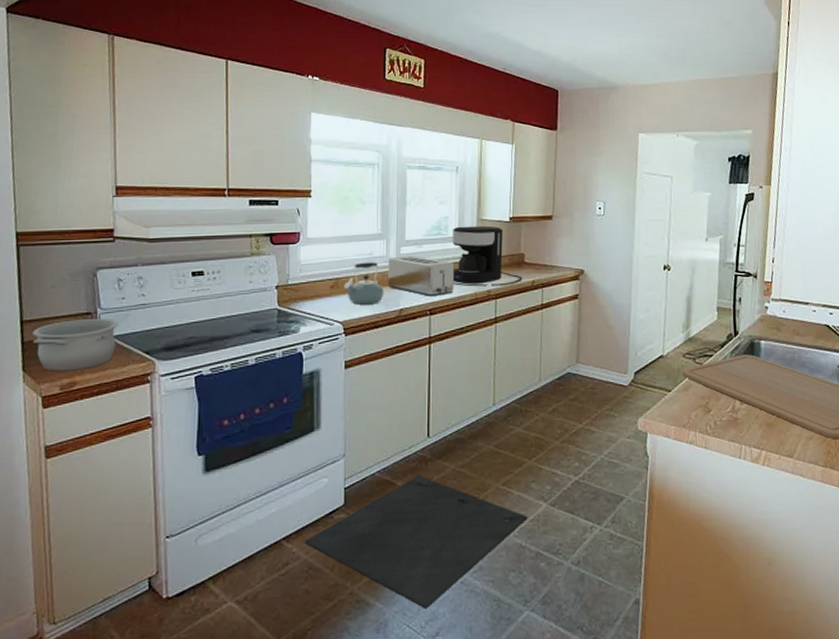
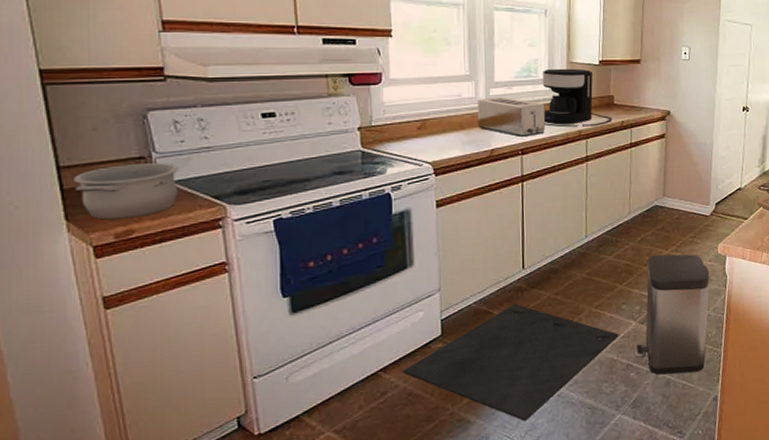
kettle: present [344,262,384,305] -> none [432,103,475,146]
pedal bin: none [543,428,629,568] -> present [633,254,710,375]

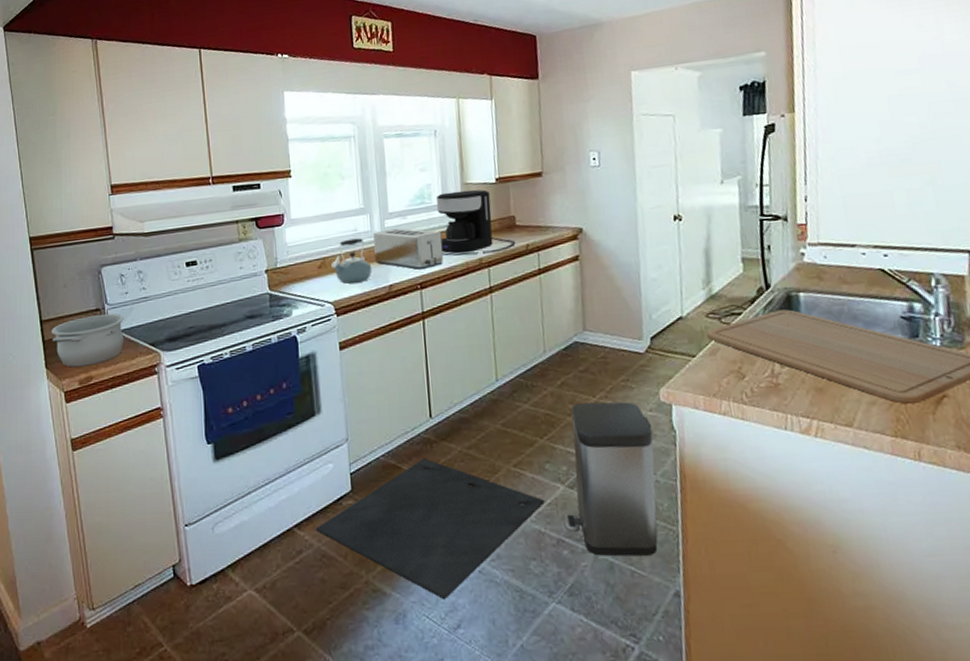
kettle: none [432,103,475,146] -> present [331,238,372,284]

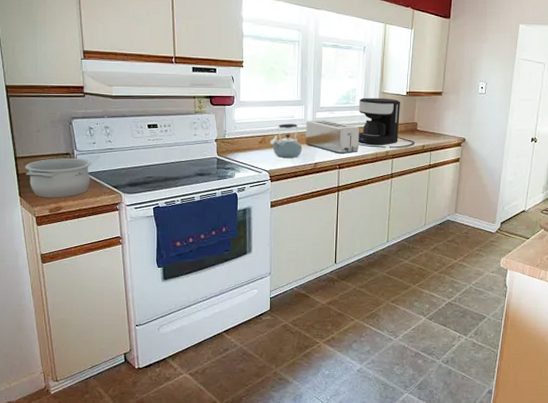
door mat: present [316,457,545,599] -> none [240,291,410,387]
pedal bin: present [563,402,659,557] -> none [422,263,492,367]

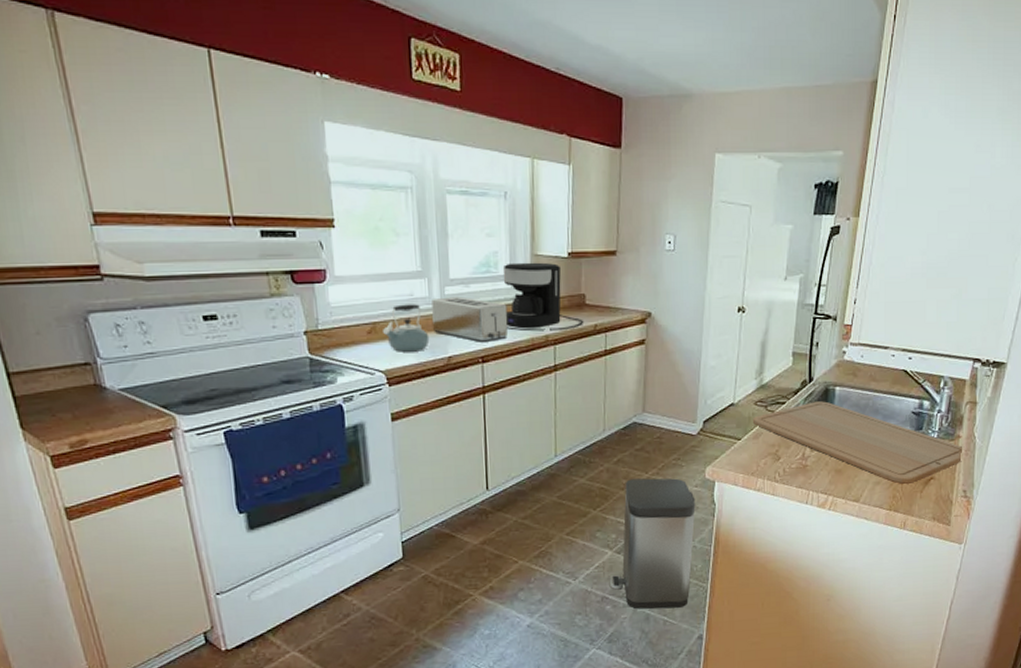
cooking pot: present [25,158,91,198] -> none [24,369,126,429]
pedal bin: none [422,263,492,367] -> present [609,478,696,609]

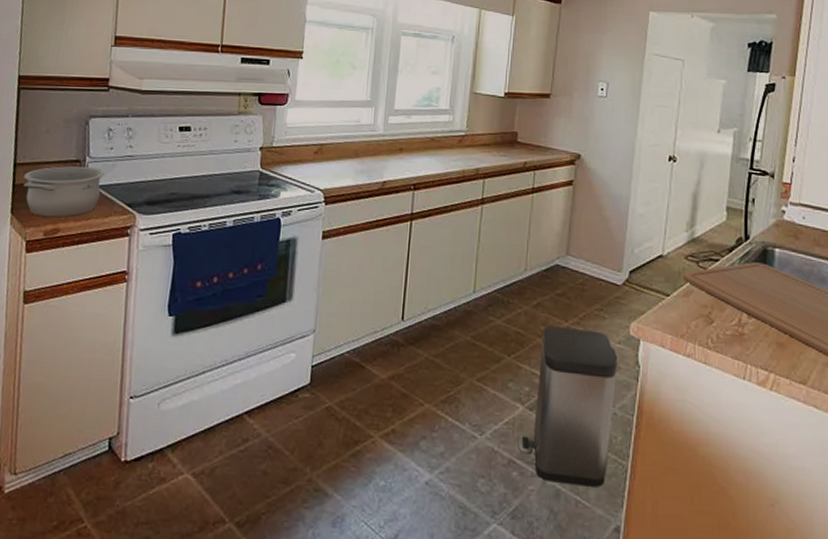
cooking pot: none [24,369,126,429] -> present [23,166,104,218]
kettle: present [383,304,430,352] -> none [328,129,369,174]
toaster: present [432,297,508,342] -> none [373,125,443,171]
coffee maker: present [503,262,583,332] -> none [441,98,513,165]

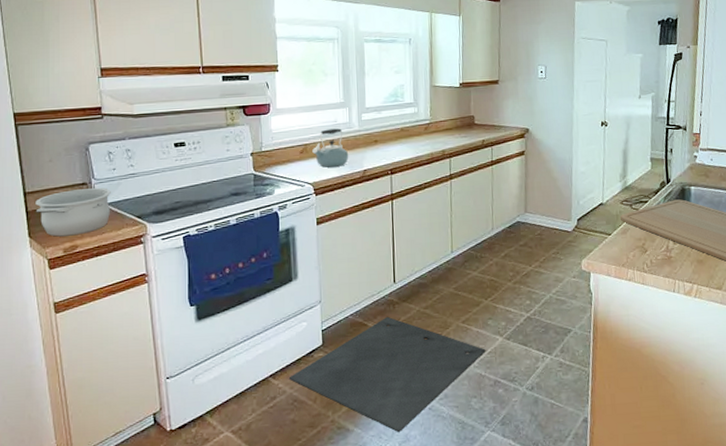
door mat: none [267,360,502,507] -> present [289,316,486,432]
kettle: none [328,129,369,174] -> present [312,128,349,168]
pedal bin: present [518,326,618,487] -> none [500,270,575,393]

